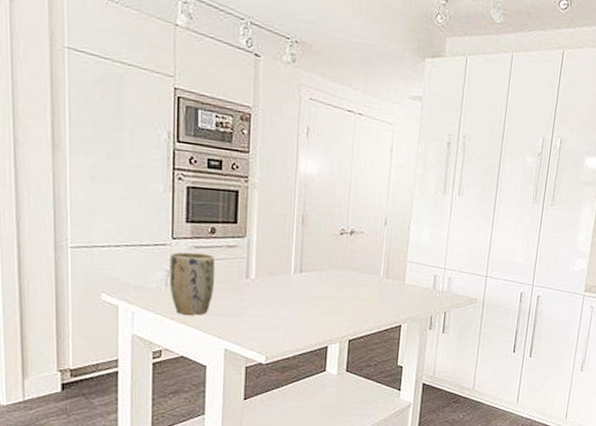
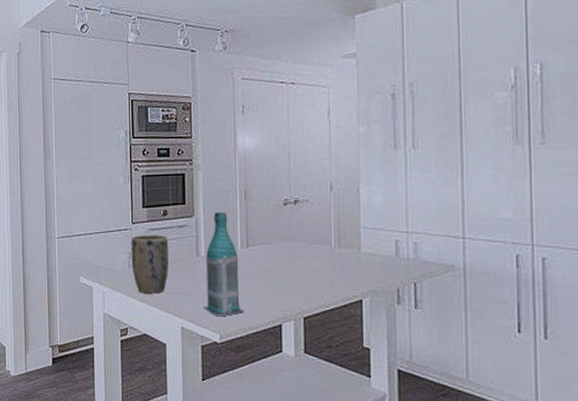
bottle: none [250,235,293,339] -> present [203,213,244,317]

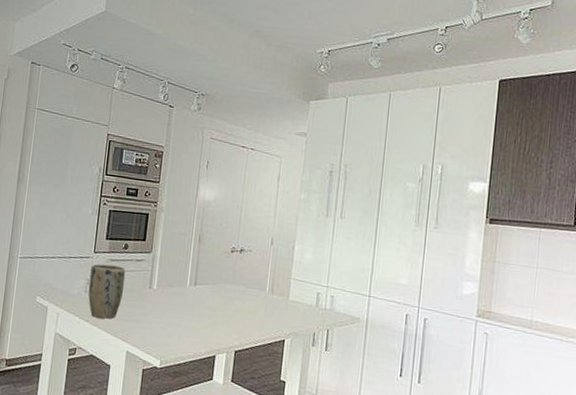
bottle: present [203,213,244,317] -> none [149,252,186,345]

